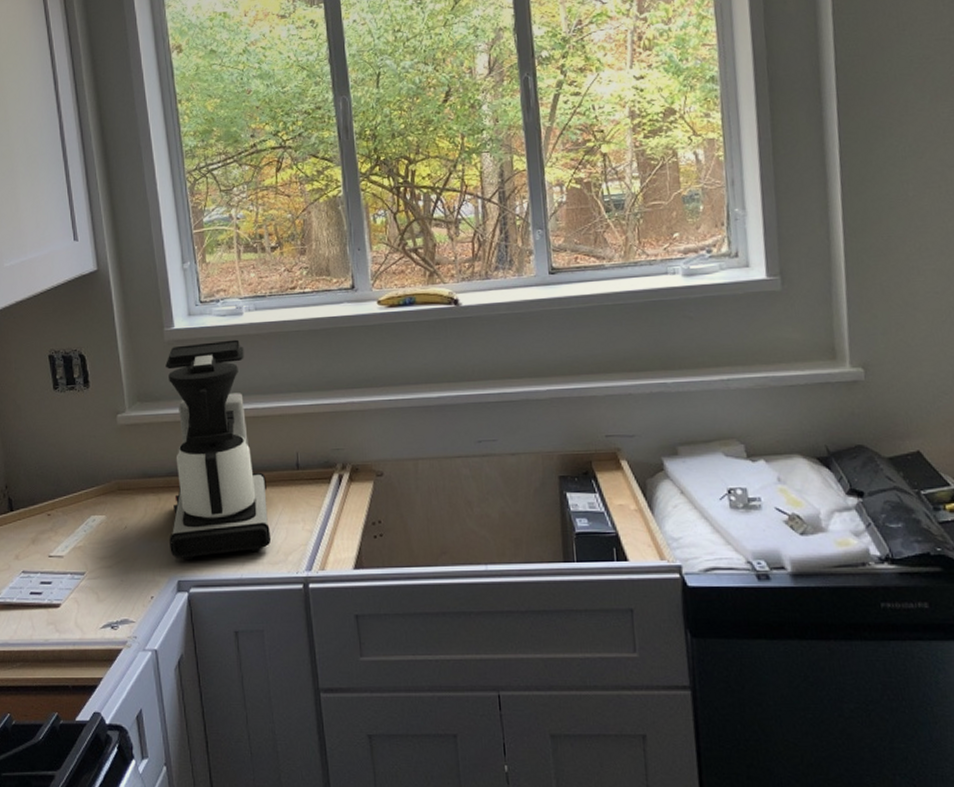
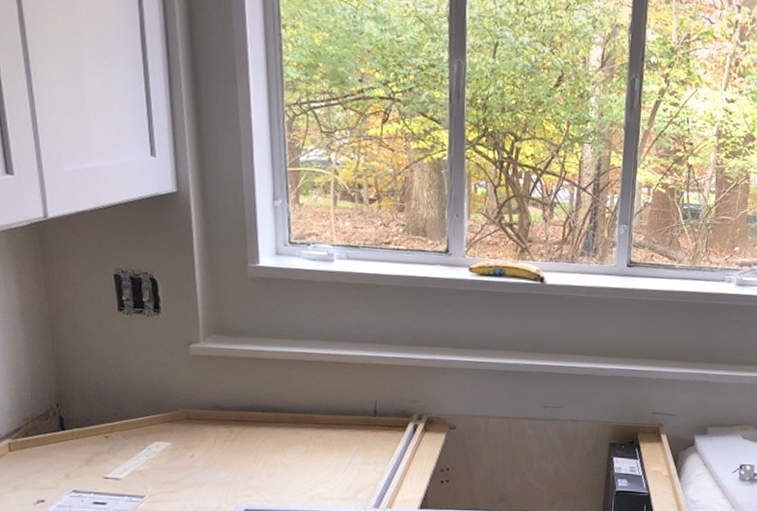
coffee maker: present [165,339,272,560] -> none [238,283,343,491]

